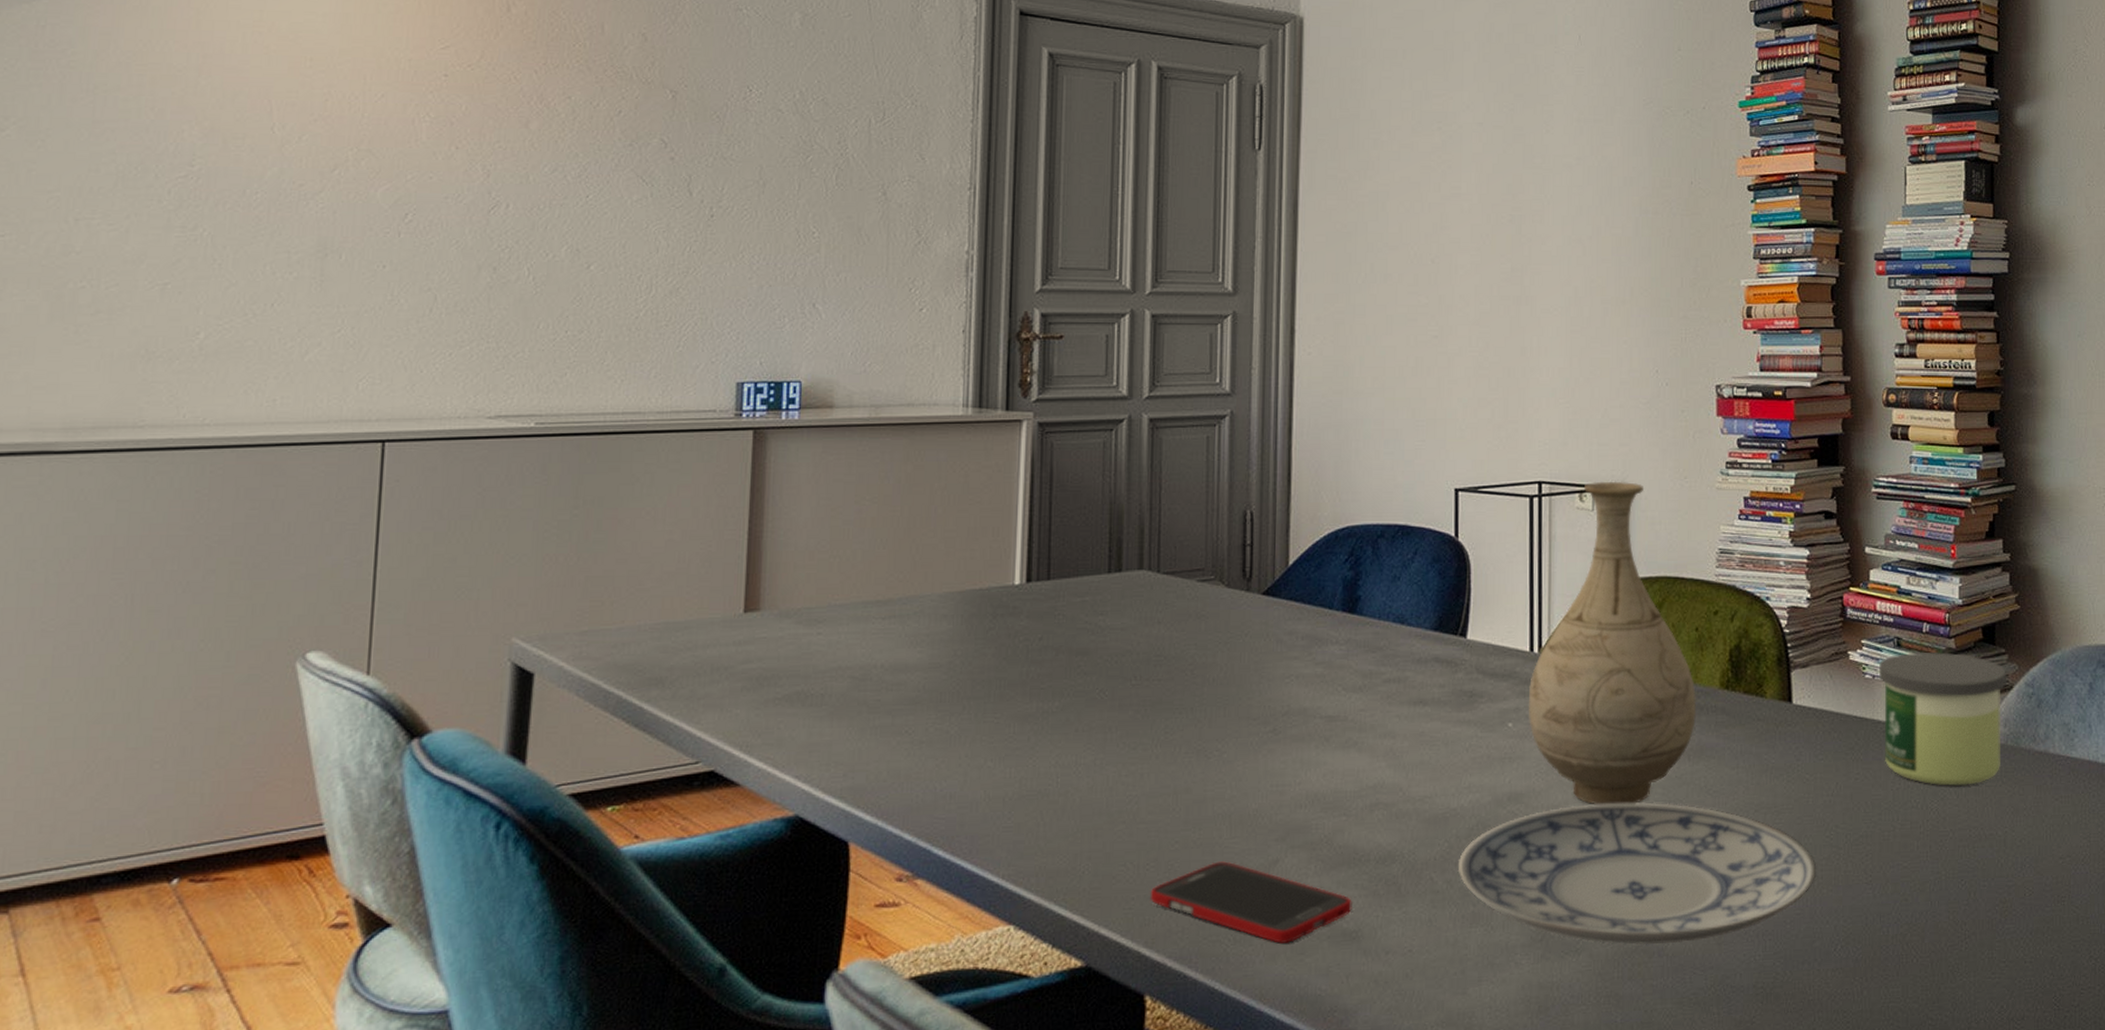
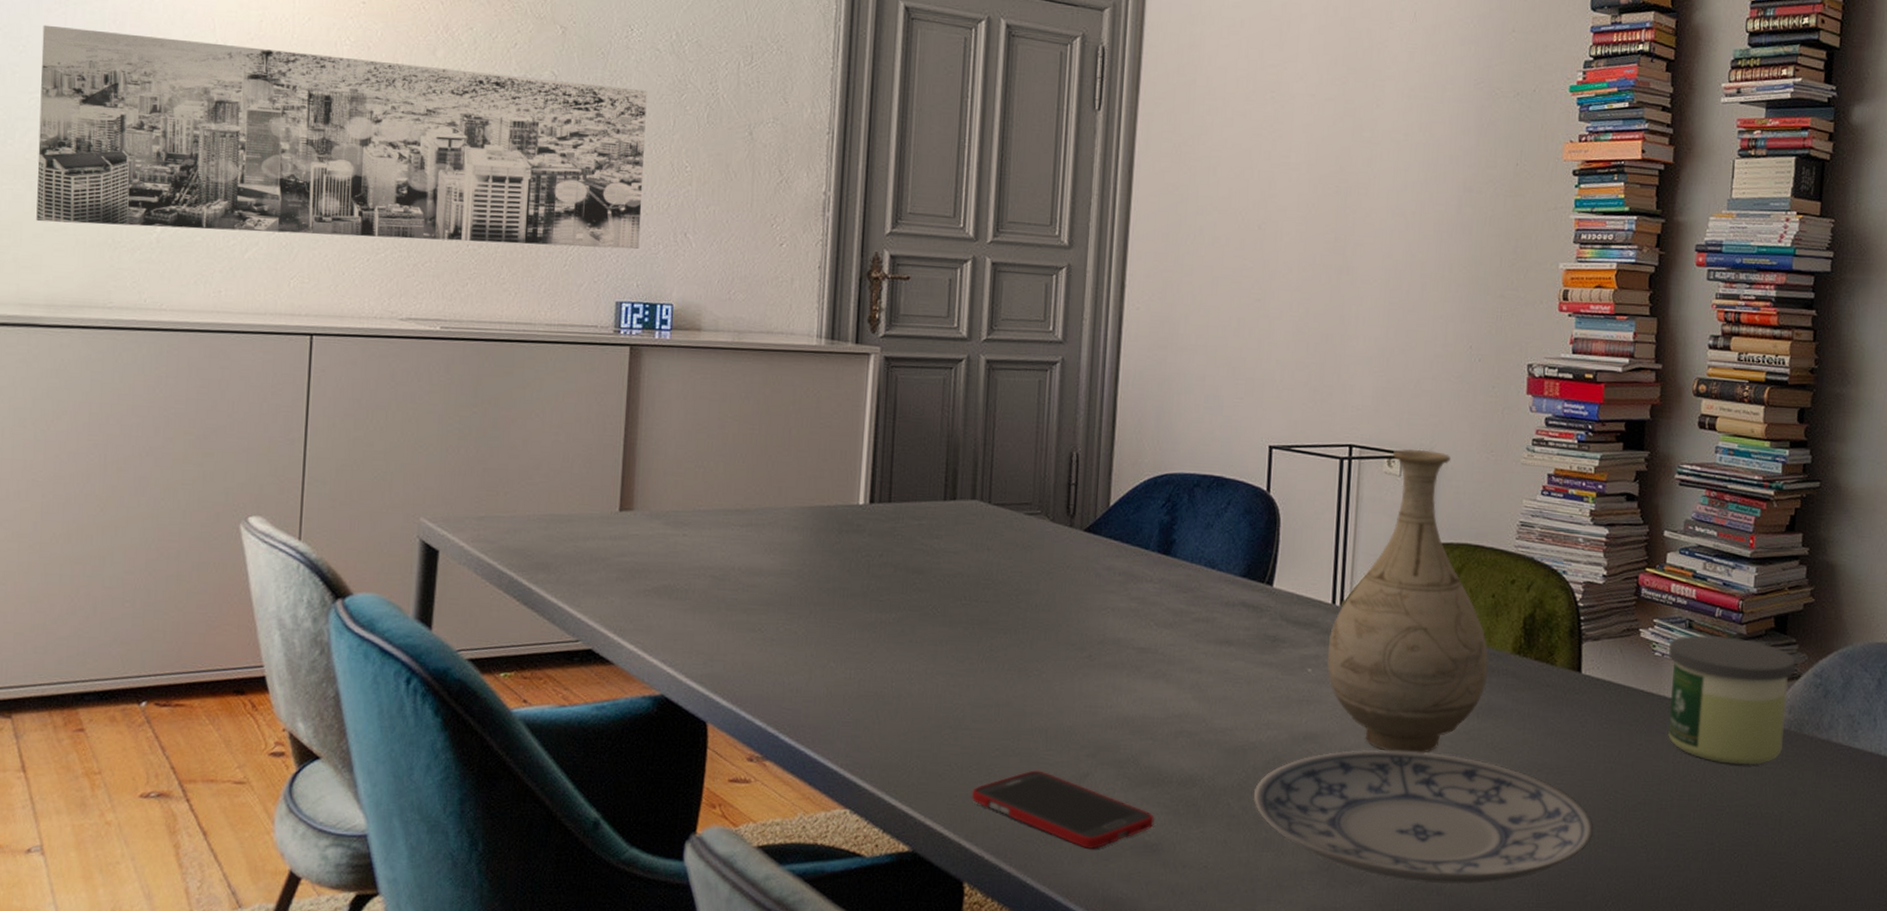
wall art: none [53,116,769,335] -> present [36,25,647,249]

